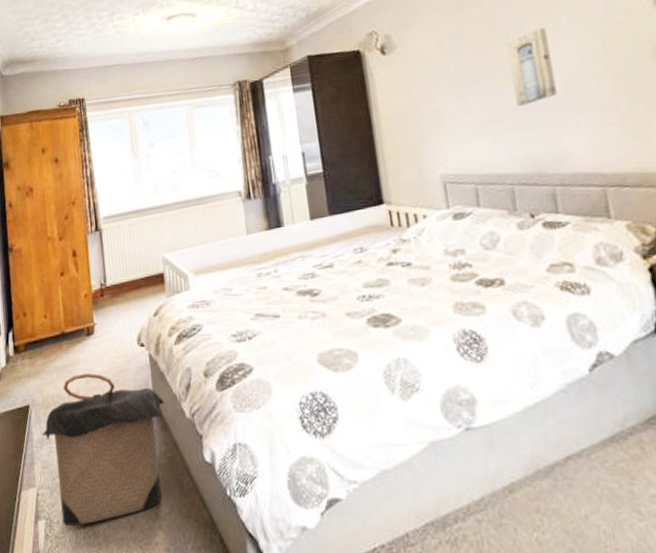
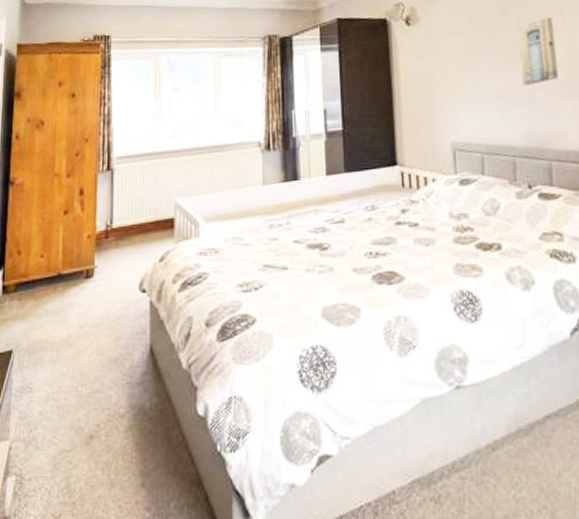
laundry hamper: present [42,373,164,527] -> none [24,318,161,484]

